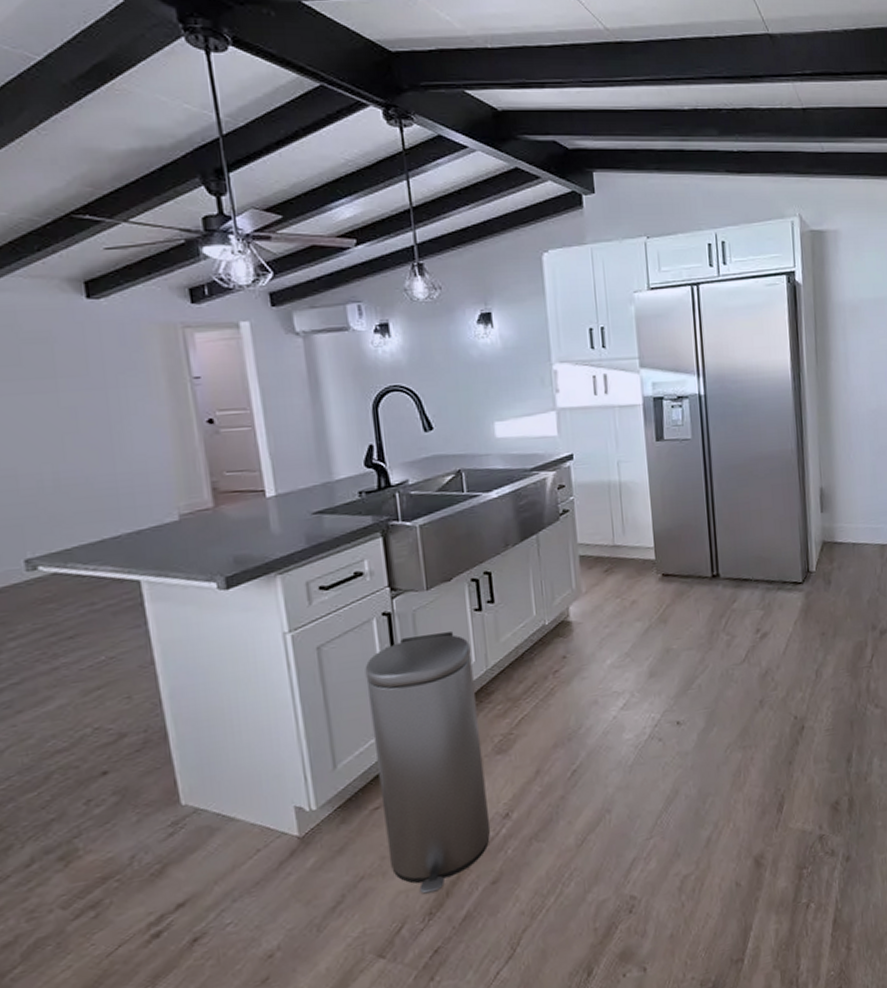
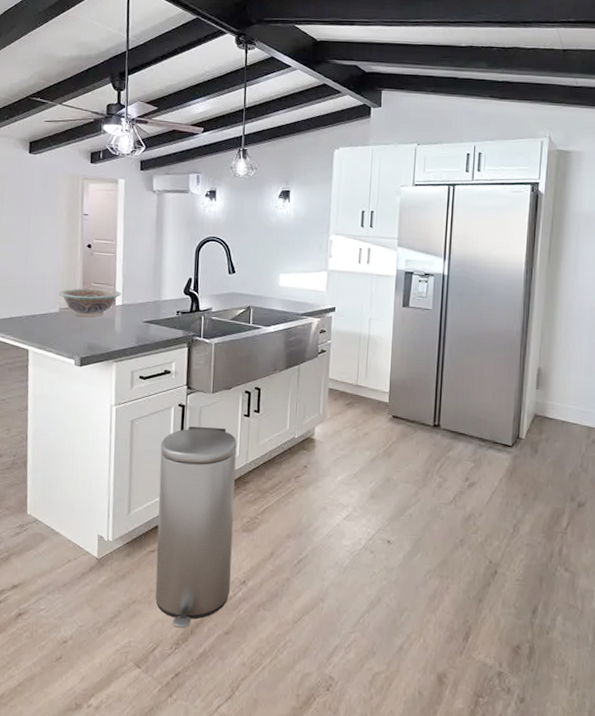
decorative bowl: none [172,476,272,522] -> present [58,288,121,318]

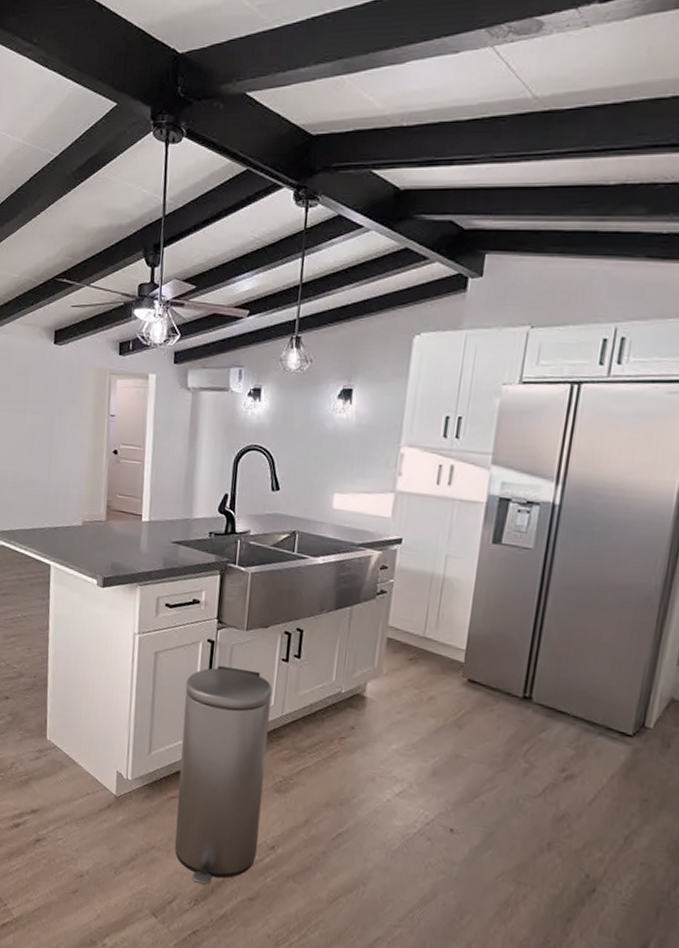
decorative bowl: present [58,288,121,318] -> none [81,499,148,534]

